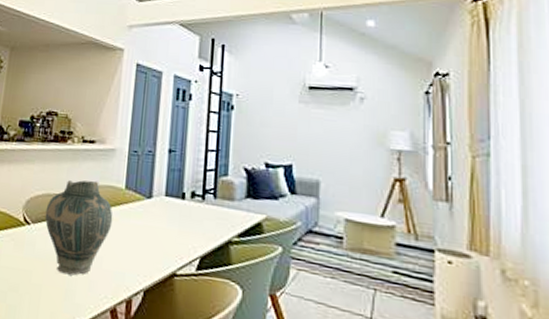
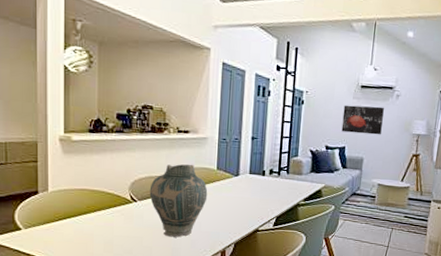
wall art: none [285,110,344,151] -> present [341,105,384,135]

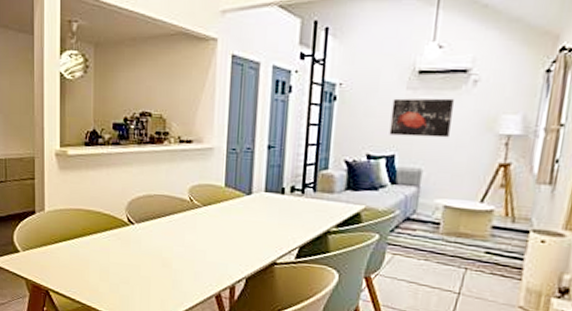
vase: present [149,164,208,238] -> none [148,180,214,268]

